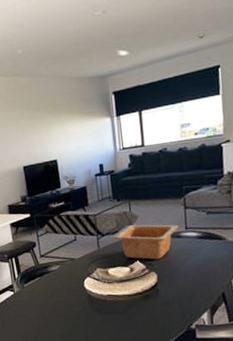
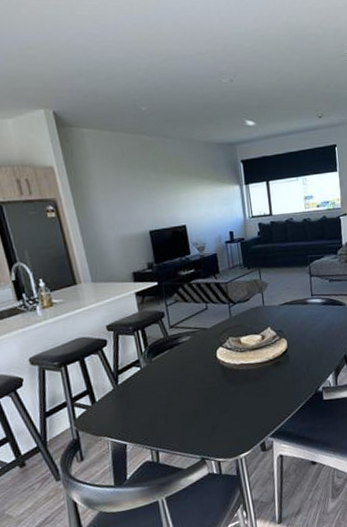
serving bowl: present [113,224,179,260] -> none [244,292,306,326]

